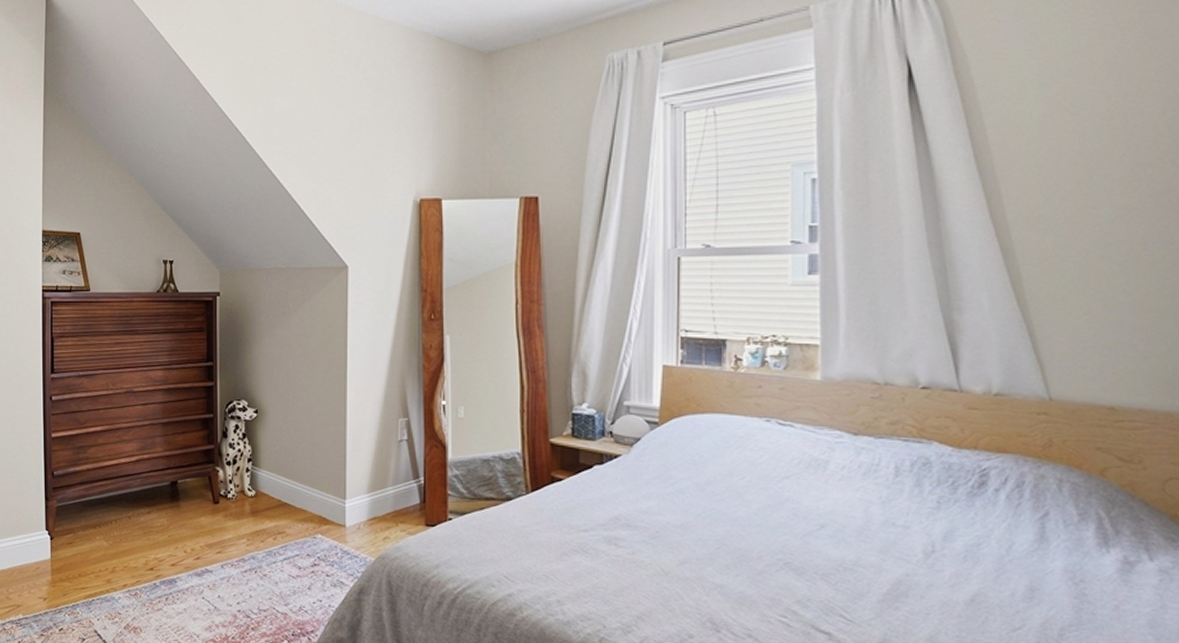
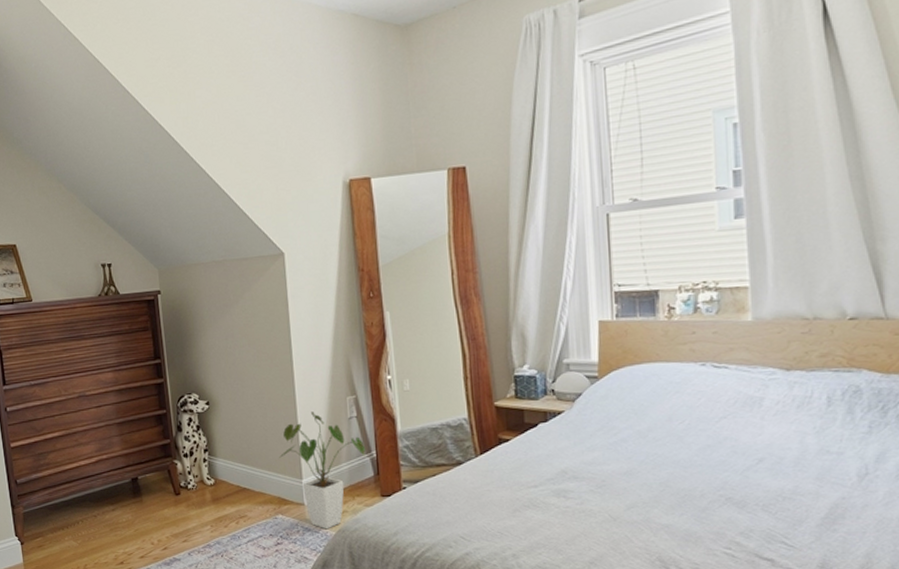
house plant: none [324,430,414,555] -> present [279,412,366,530]

